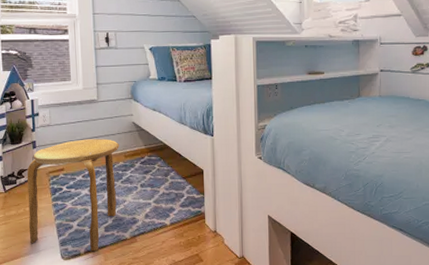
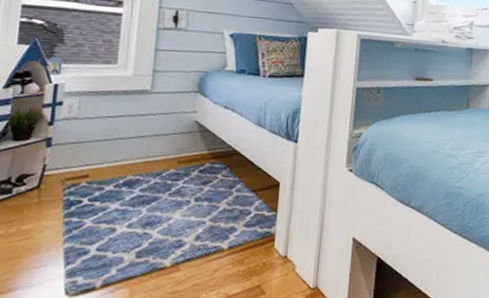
stool: present [26,139,119,252] -> none [18,138,173,285]

